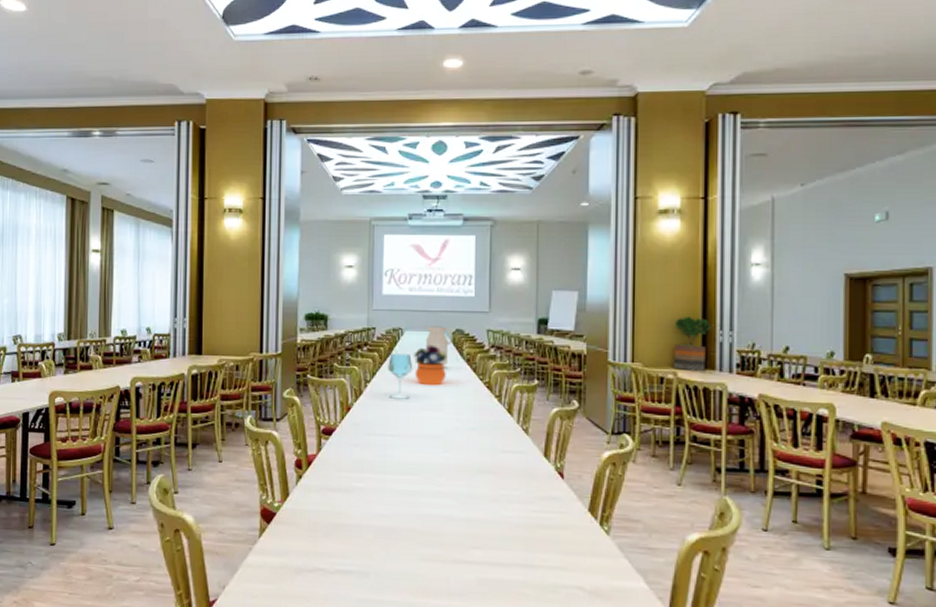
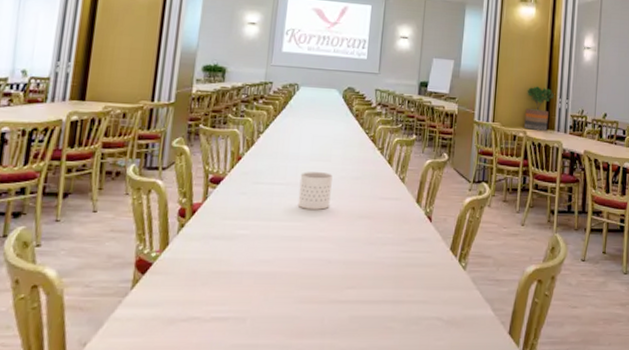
wine glass: present [388,353,413,400] -> none [281,107,306,151]
mug: none [412,422,447,463] -> present [297,172,333,210]
flower arrangement: present [413,344,448,386] -> none [306,100,338,138]
water jug: present [425,326,454,369] -> none [318,83,346,123]

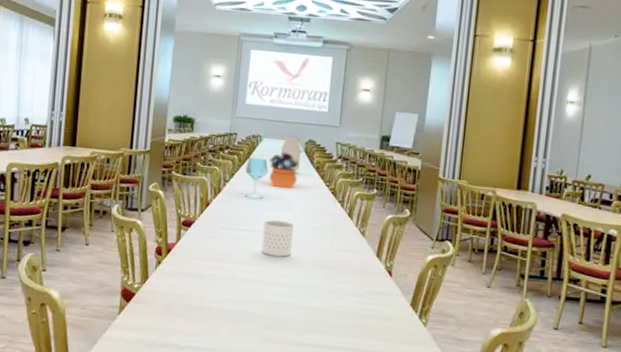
wine glass: none [281,107,306,151] -> present [245,157,268,200]
flower arrangement: none [306,100,338,138] -> present [269,152,300,189]
water jug: none [318,83,346,123] -> present [280,135,307,175]
potted tree: present [524,86,554,131] -> none [494,143,529,191]

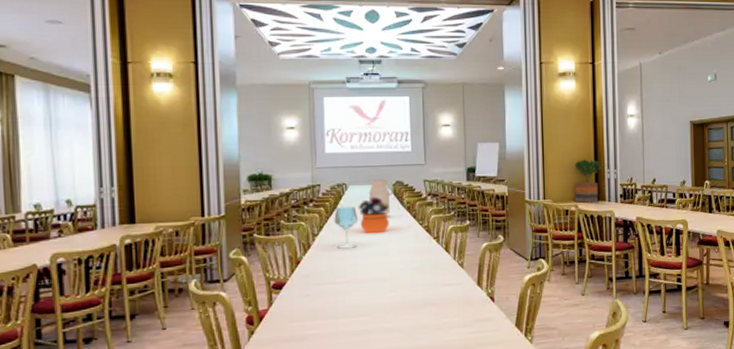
mug: present [261,220,294,257] -> none [360,266,393,304]
potted tree: none [494,143,529,191] -> present [574,159,602,203]

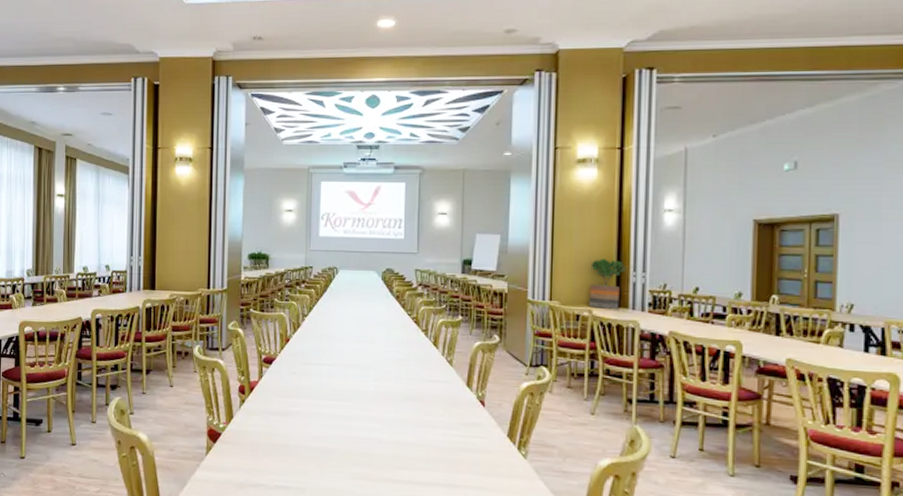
wine glass: present [334,206,359,250] -> none [323,290,347,333]
flower arrangement: present [358,196,390,234] -> none [347,282,379,320]
water jug: present [368,179,394,218] -> none [358,265,384,305]

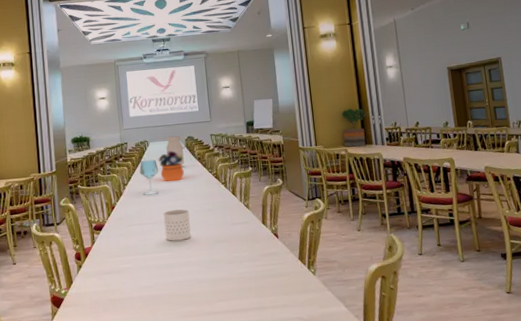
wine glass: none [323,290,347,333] -> present [139,159,159,196]
mug: none [345,353,377,391] -> present [163,209,191,241]
flower arrangement: none [347,282,379,320] -> present [158,150,184,182]
water jug: none [358,265,384,305] -> present [165,135,187,168]

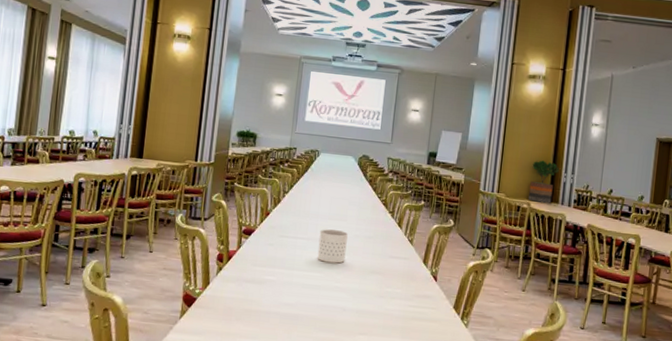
wine glass: present [139,159,159,196] -> none [303,170,325,210]
flower arrangement: present [158,150,184,182] -> none [325,165,354,200]
water jug: present [165,135,187,168] -> none [336,150,361,187]

